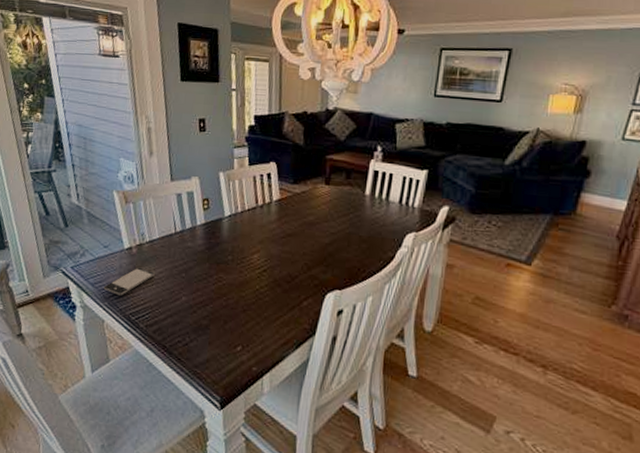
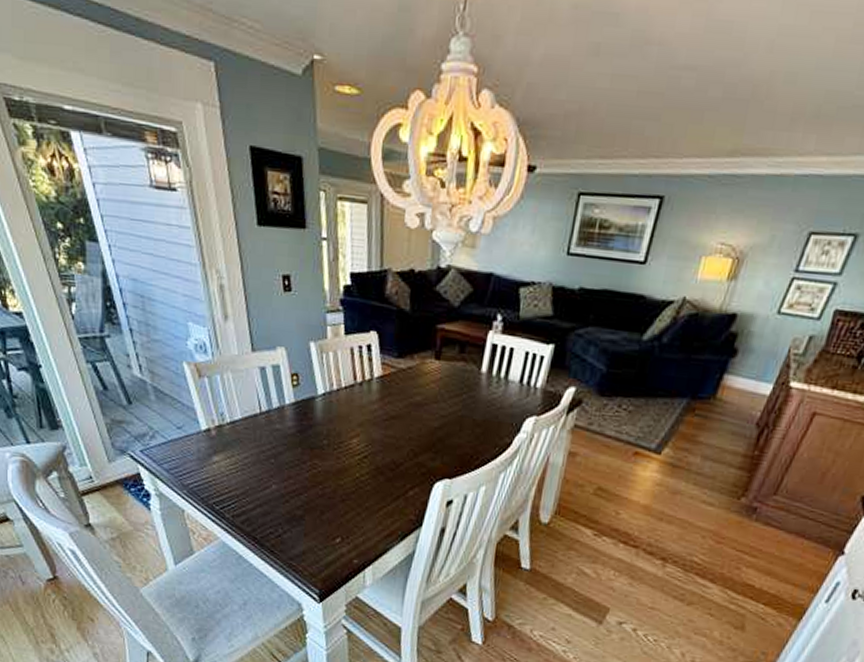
smartphone: present [103,267,155,296] -> none [180,451,239,483]

